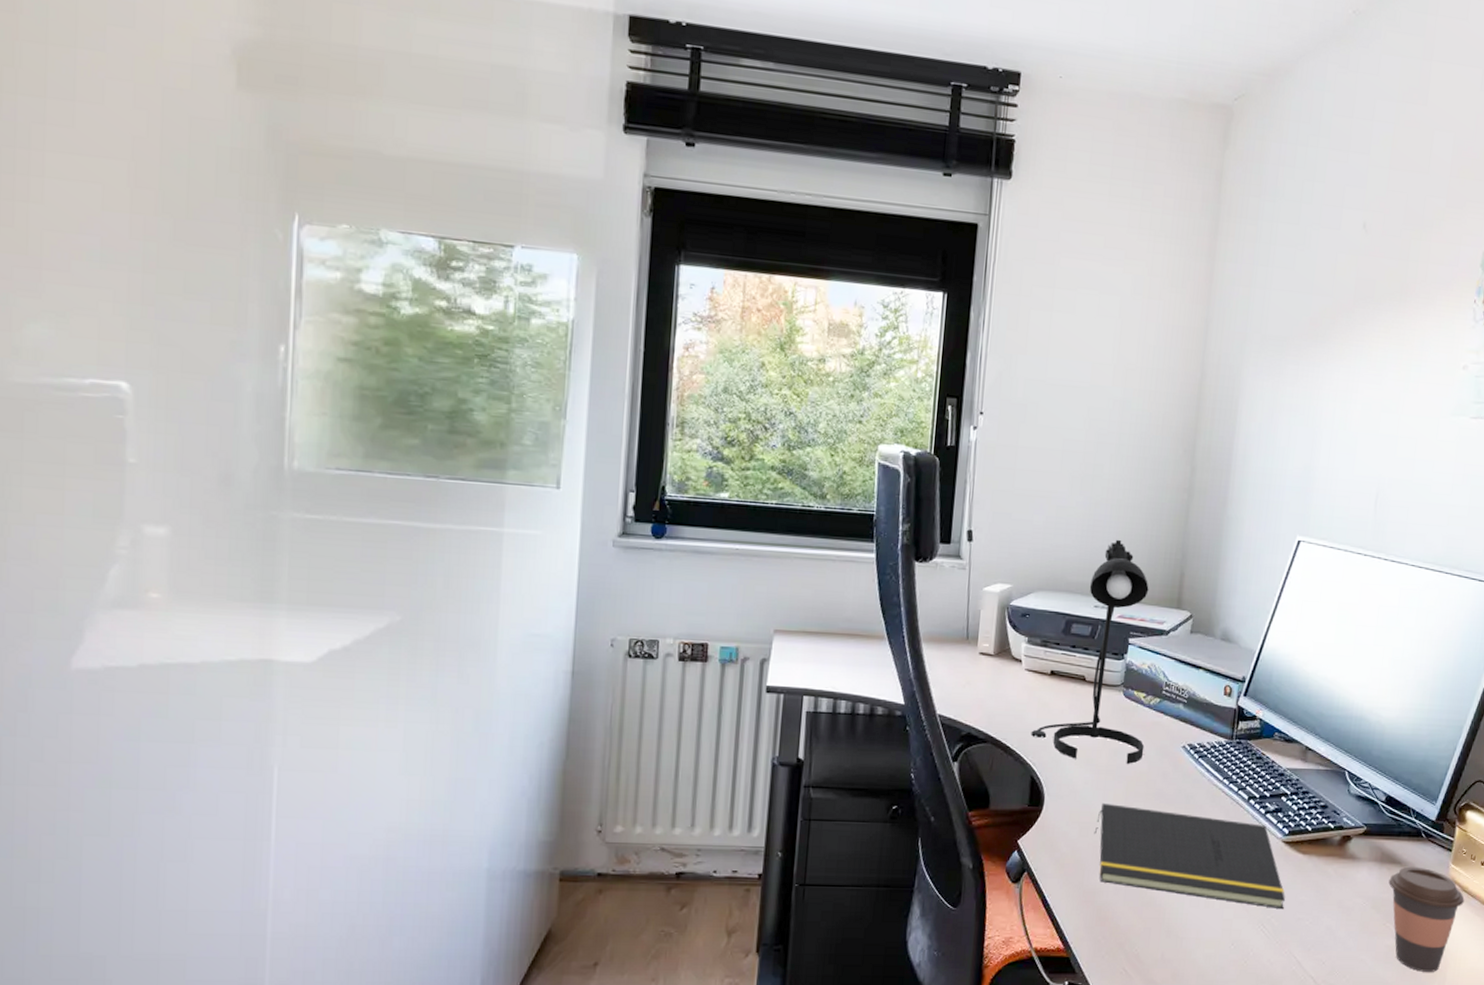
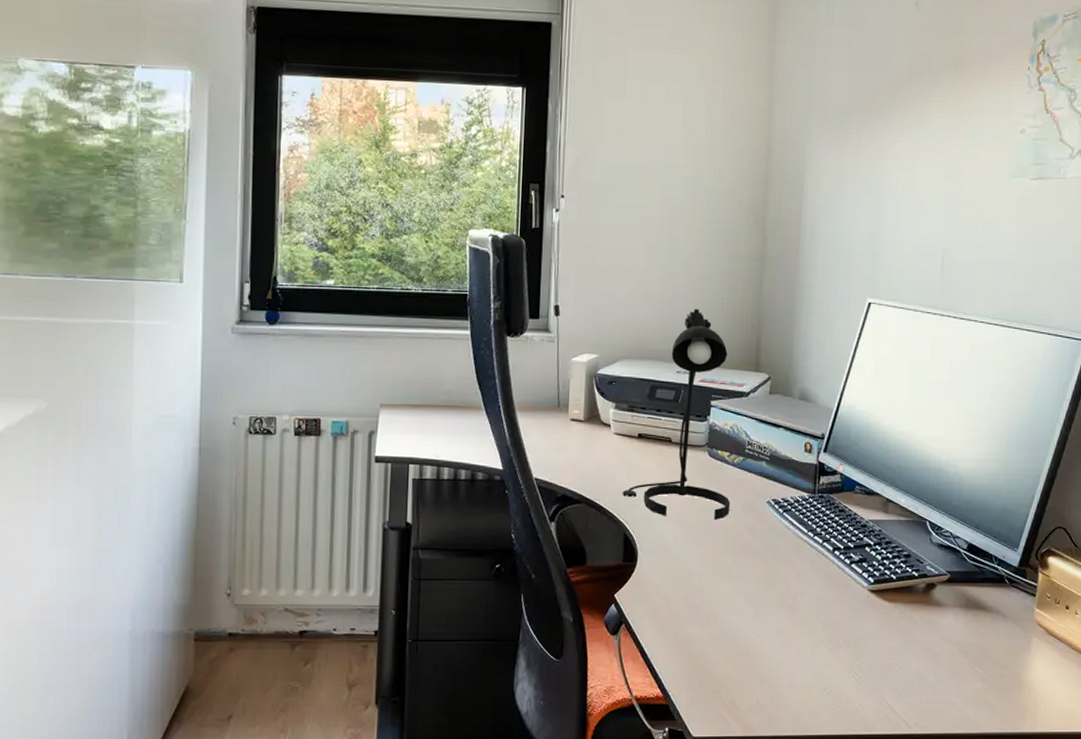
notepad: present [1094,802,1286,910] -> none [686,557,875,656]
coffee cup: present [1388,866,1464,972] -> none [975,612,1051,714]

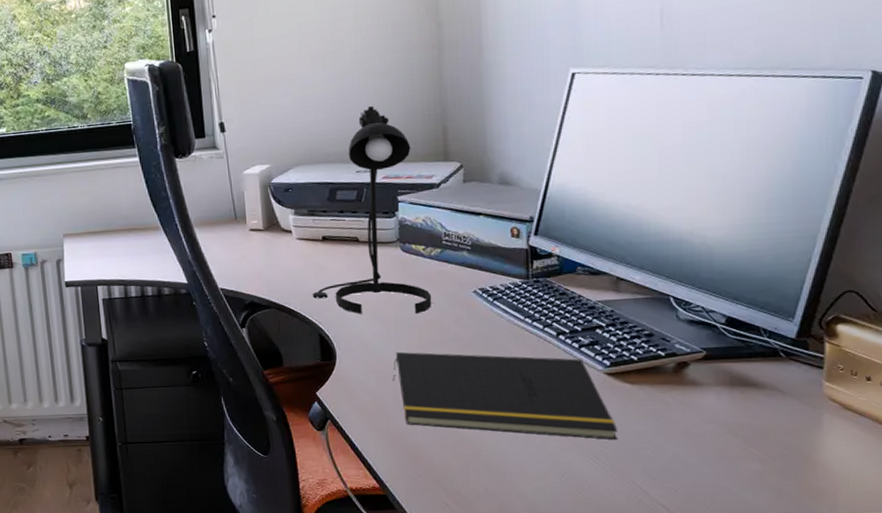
notepad: none [686,557,875,656] -> present [392,351,618,440]

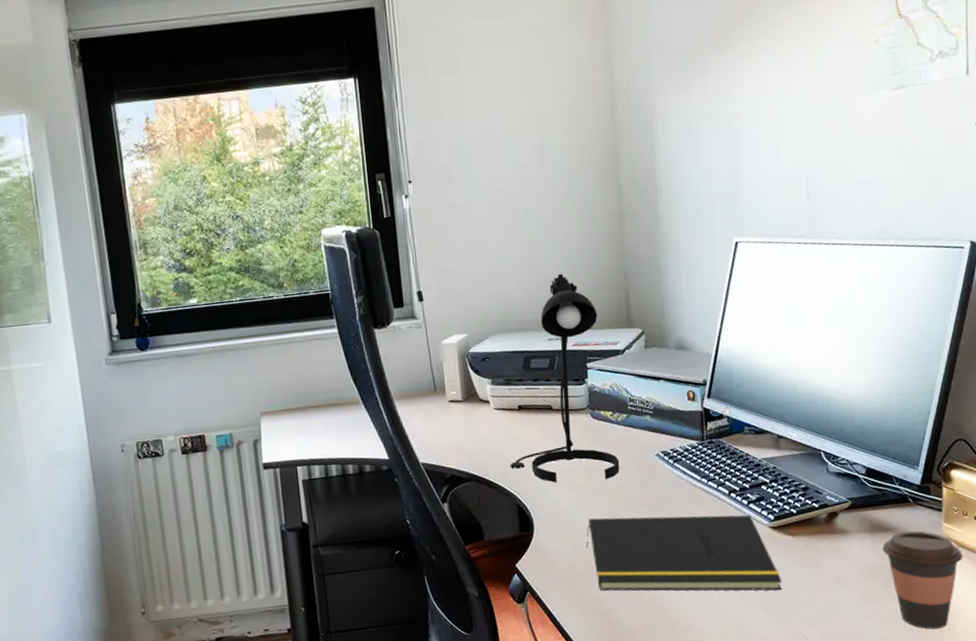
coffee cup: none [744,387,849,496] -> present [882,530,963,629]

